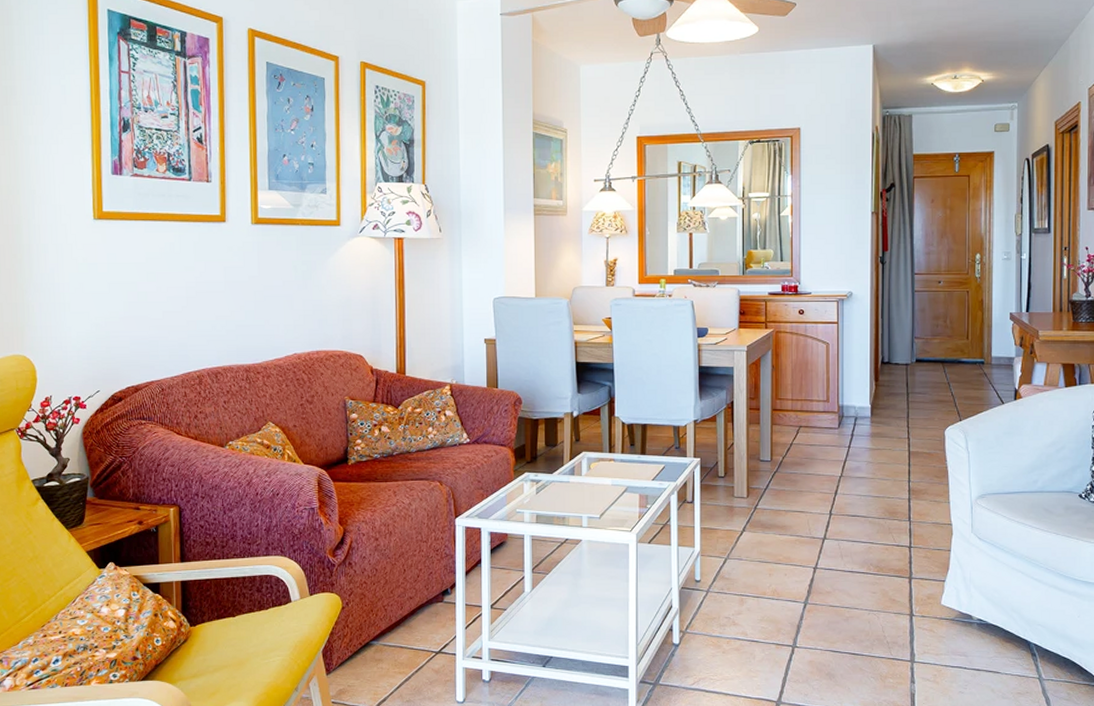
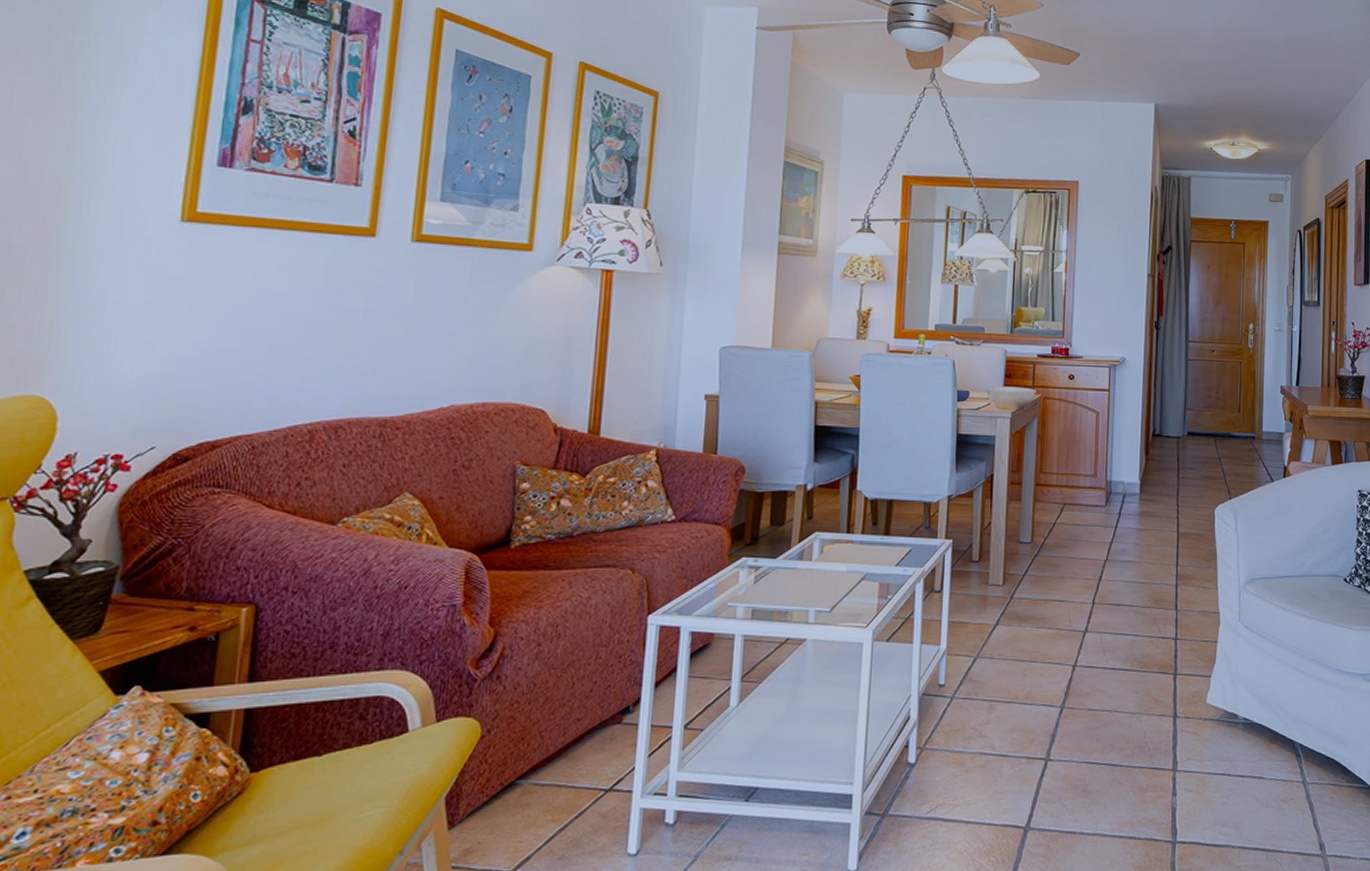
bowl: none [723,322,769,343] -> present [986,386,1036,410]

